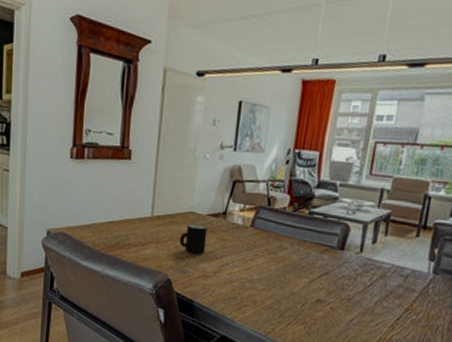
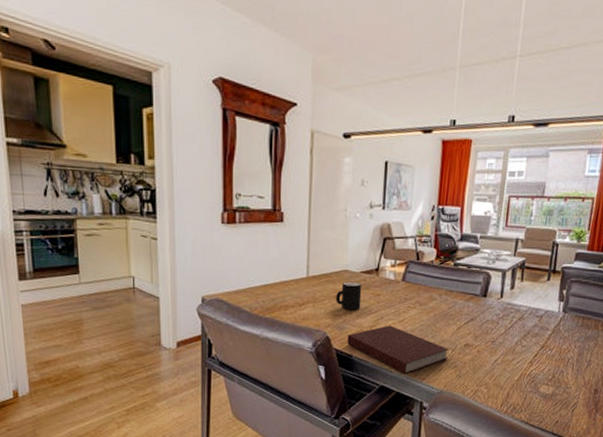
notebook: none [189,272,298,326] -> present [347,325,449,375]

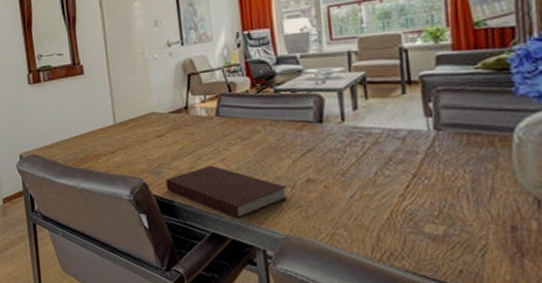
mug: present [335,281,362,310] -> none [146,123,175,153]

